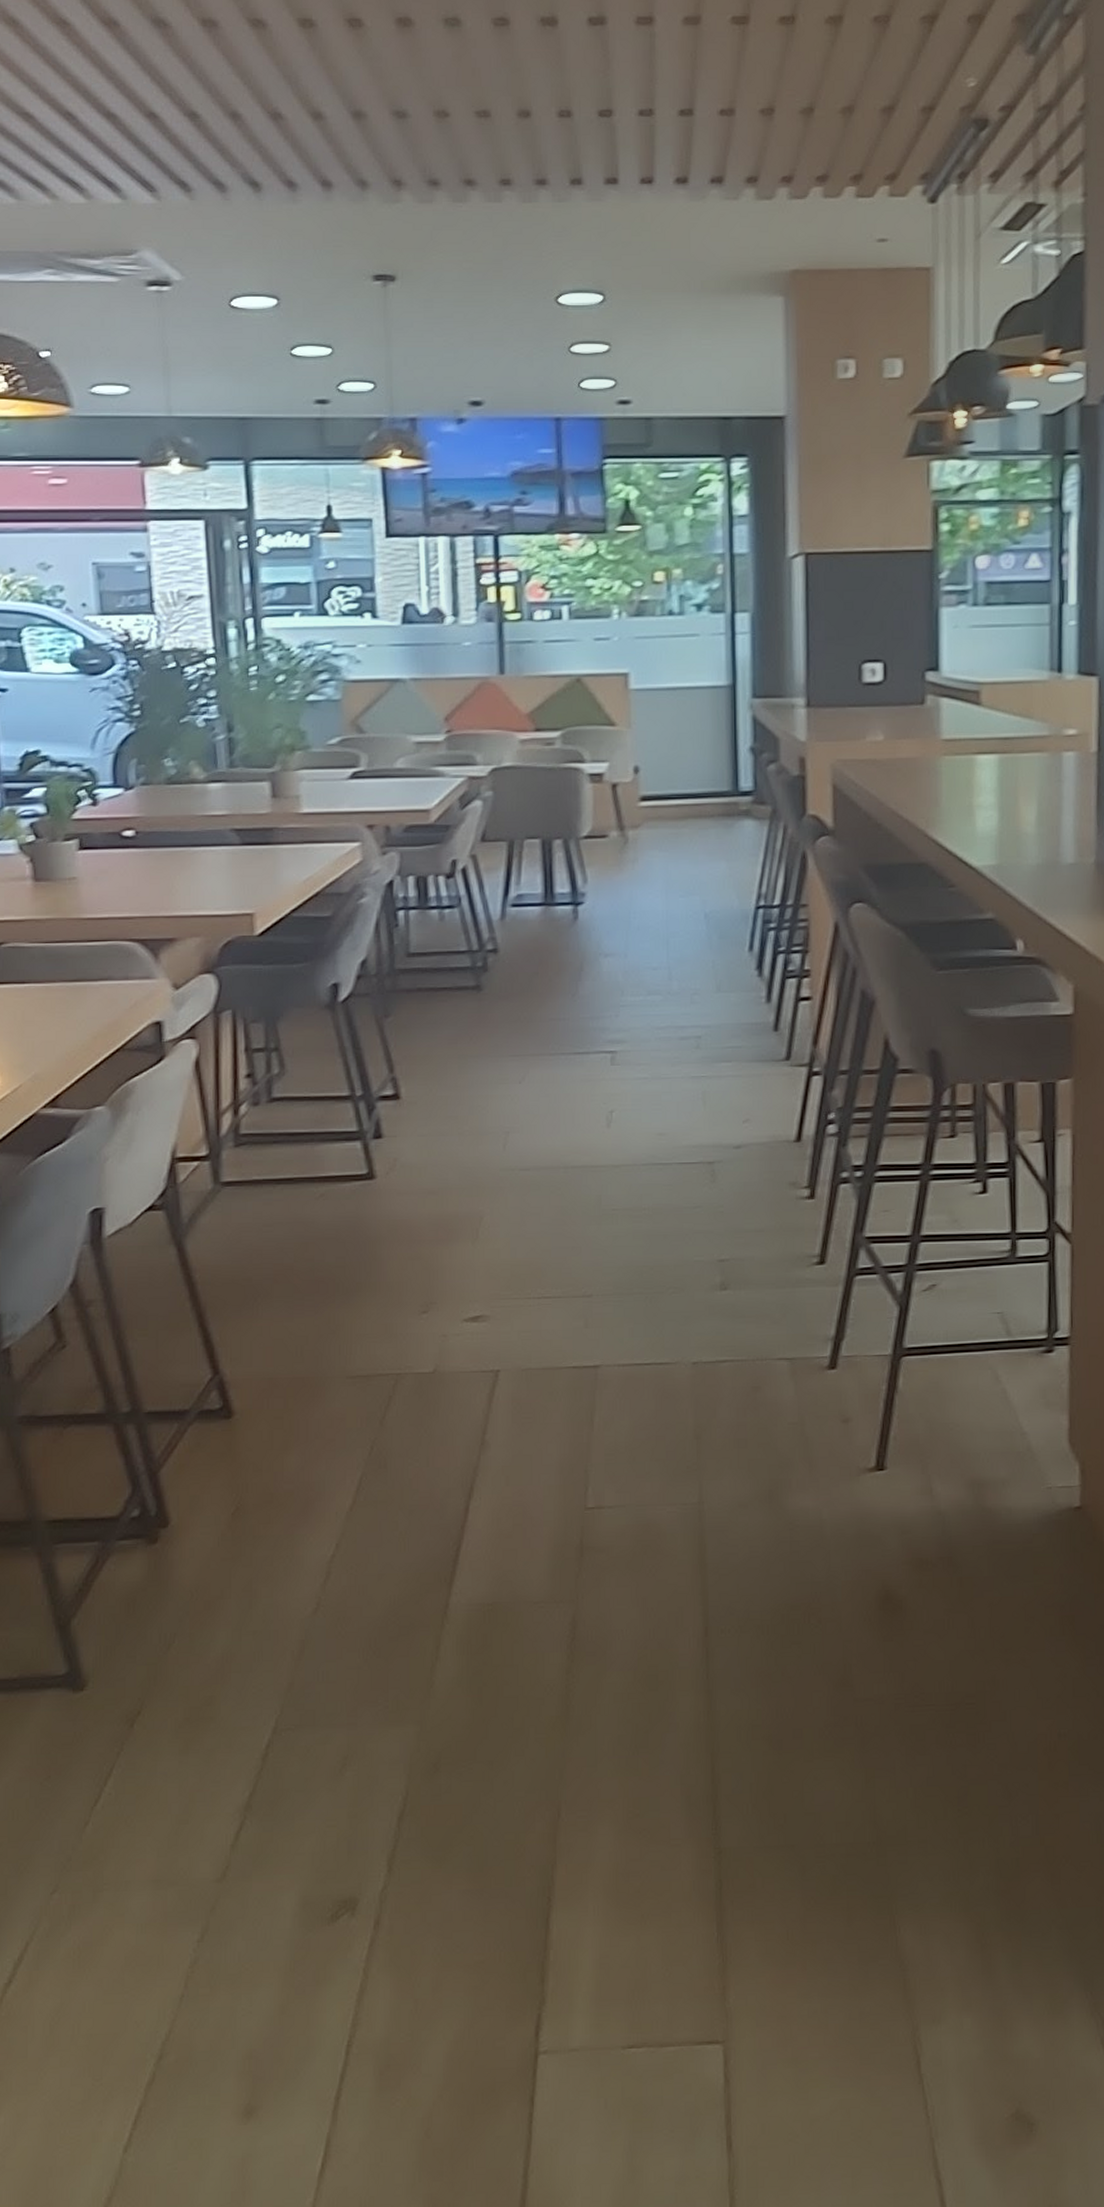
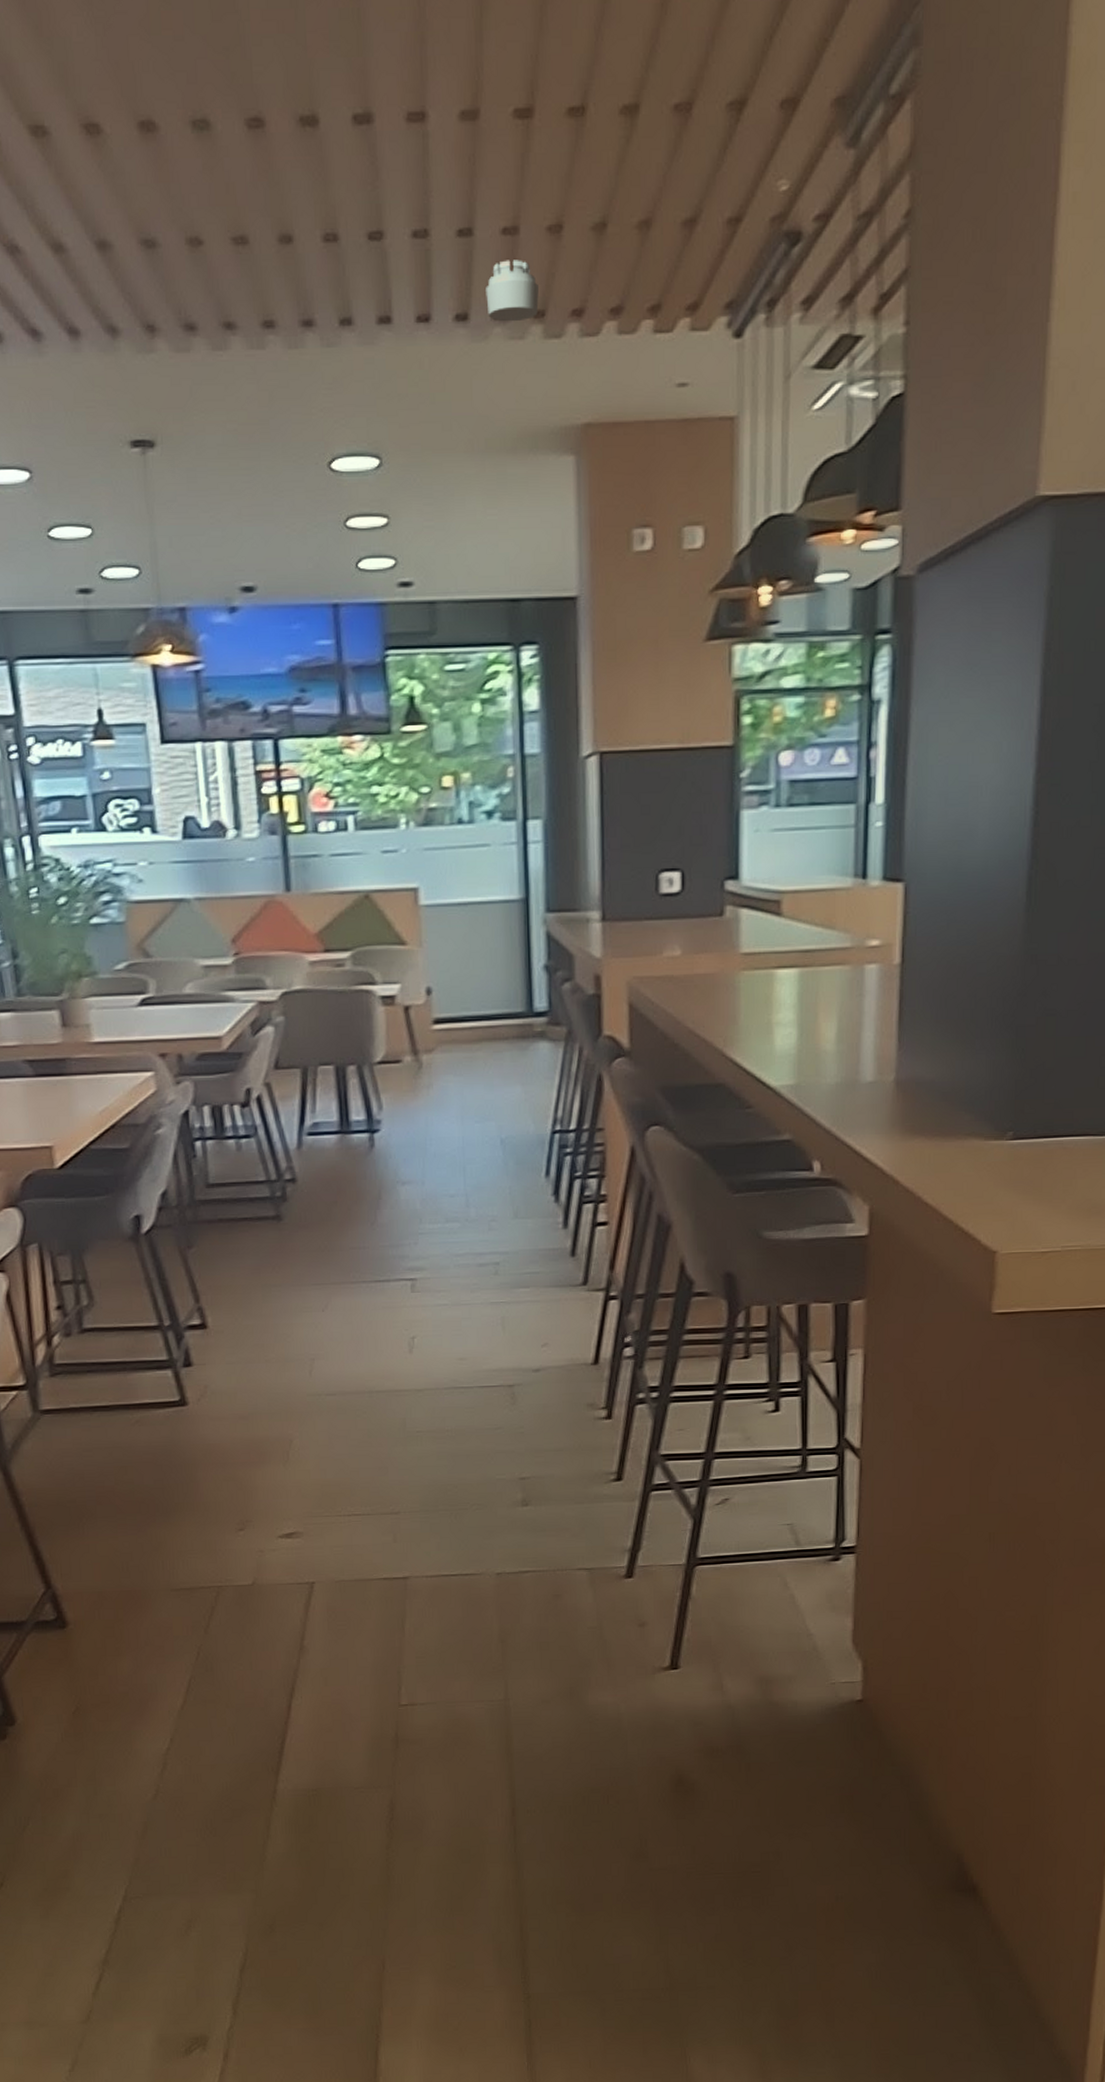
smoke detector: none [704,135,752,186] -> present [486,260,539,322]

